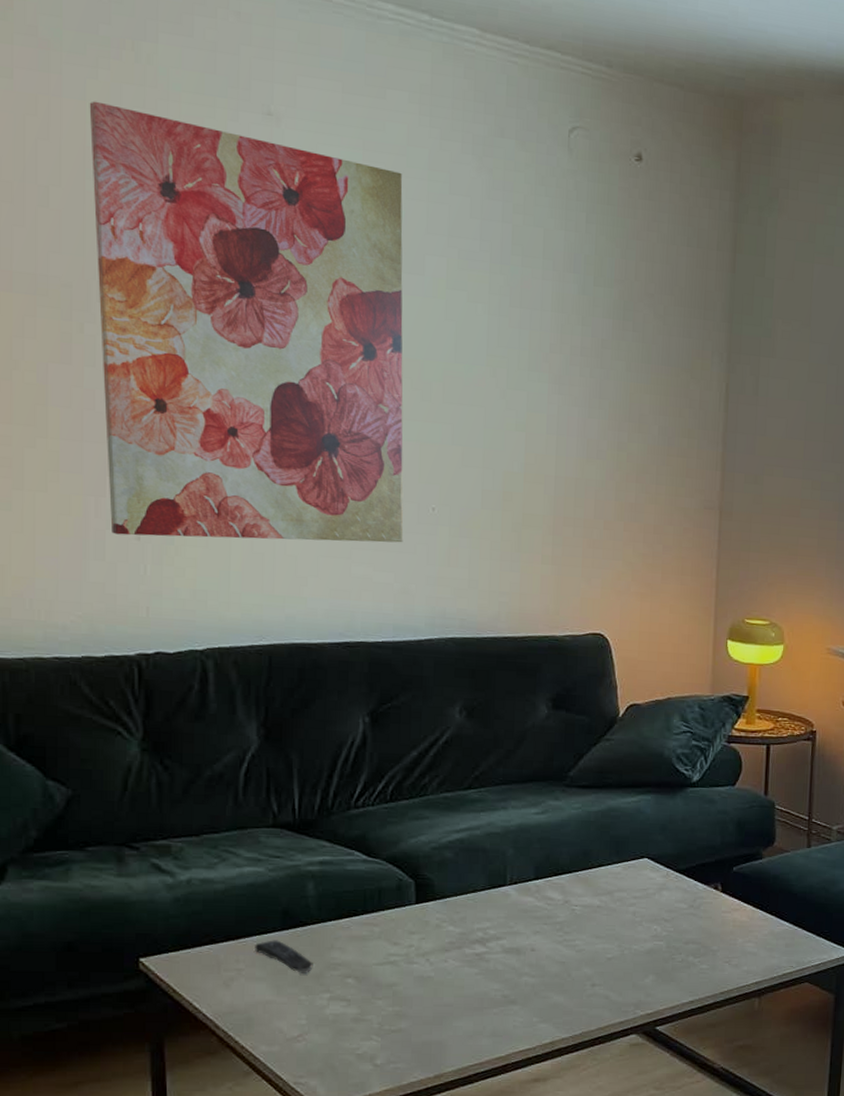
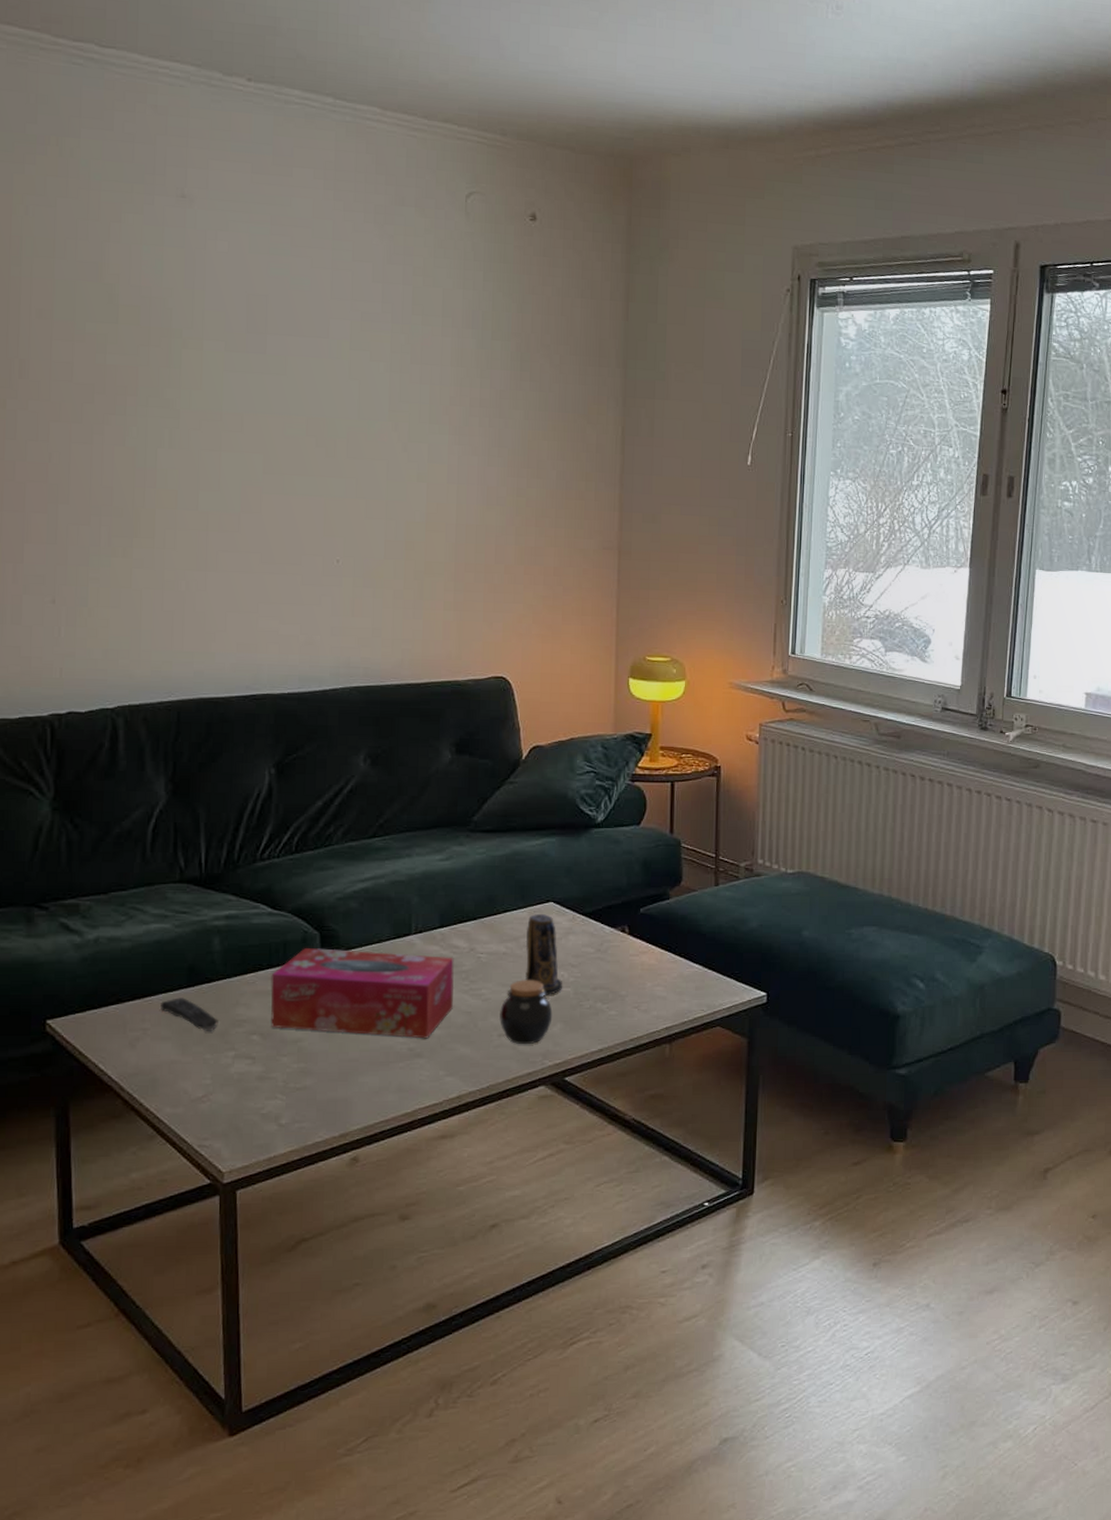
wall art: present [89,101,404,543] -> none [15,193,309,599]
tissue box: none [365,896,549,987] -> present [270,948,455,1039]
jar: none [593,932,645,995] -> present [500,980,553,1045]
candle: none [619,868,656,948] -> present [525,913,563,995]

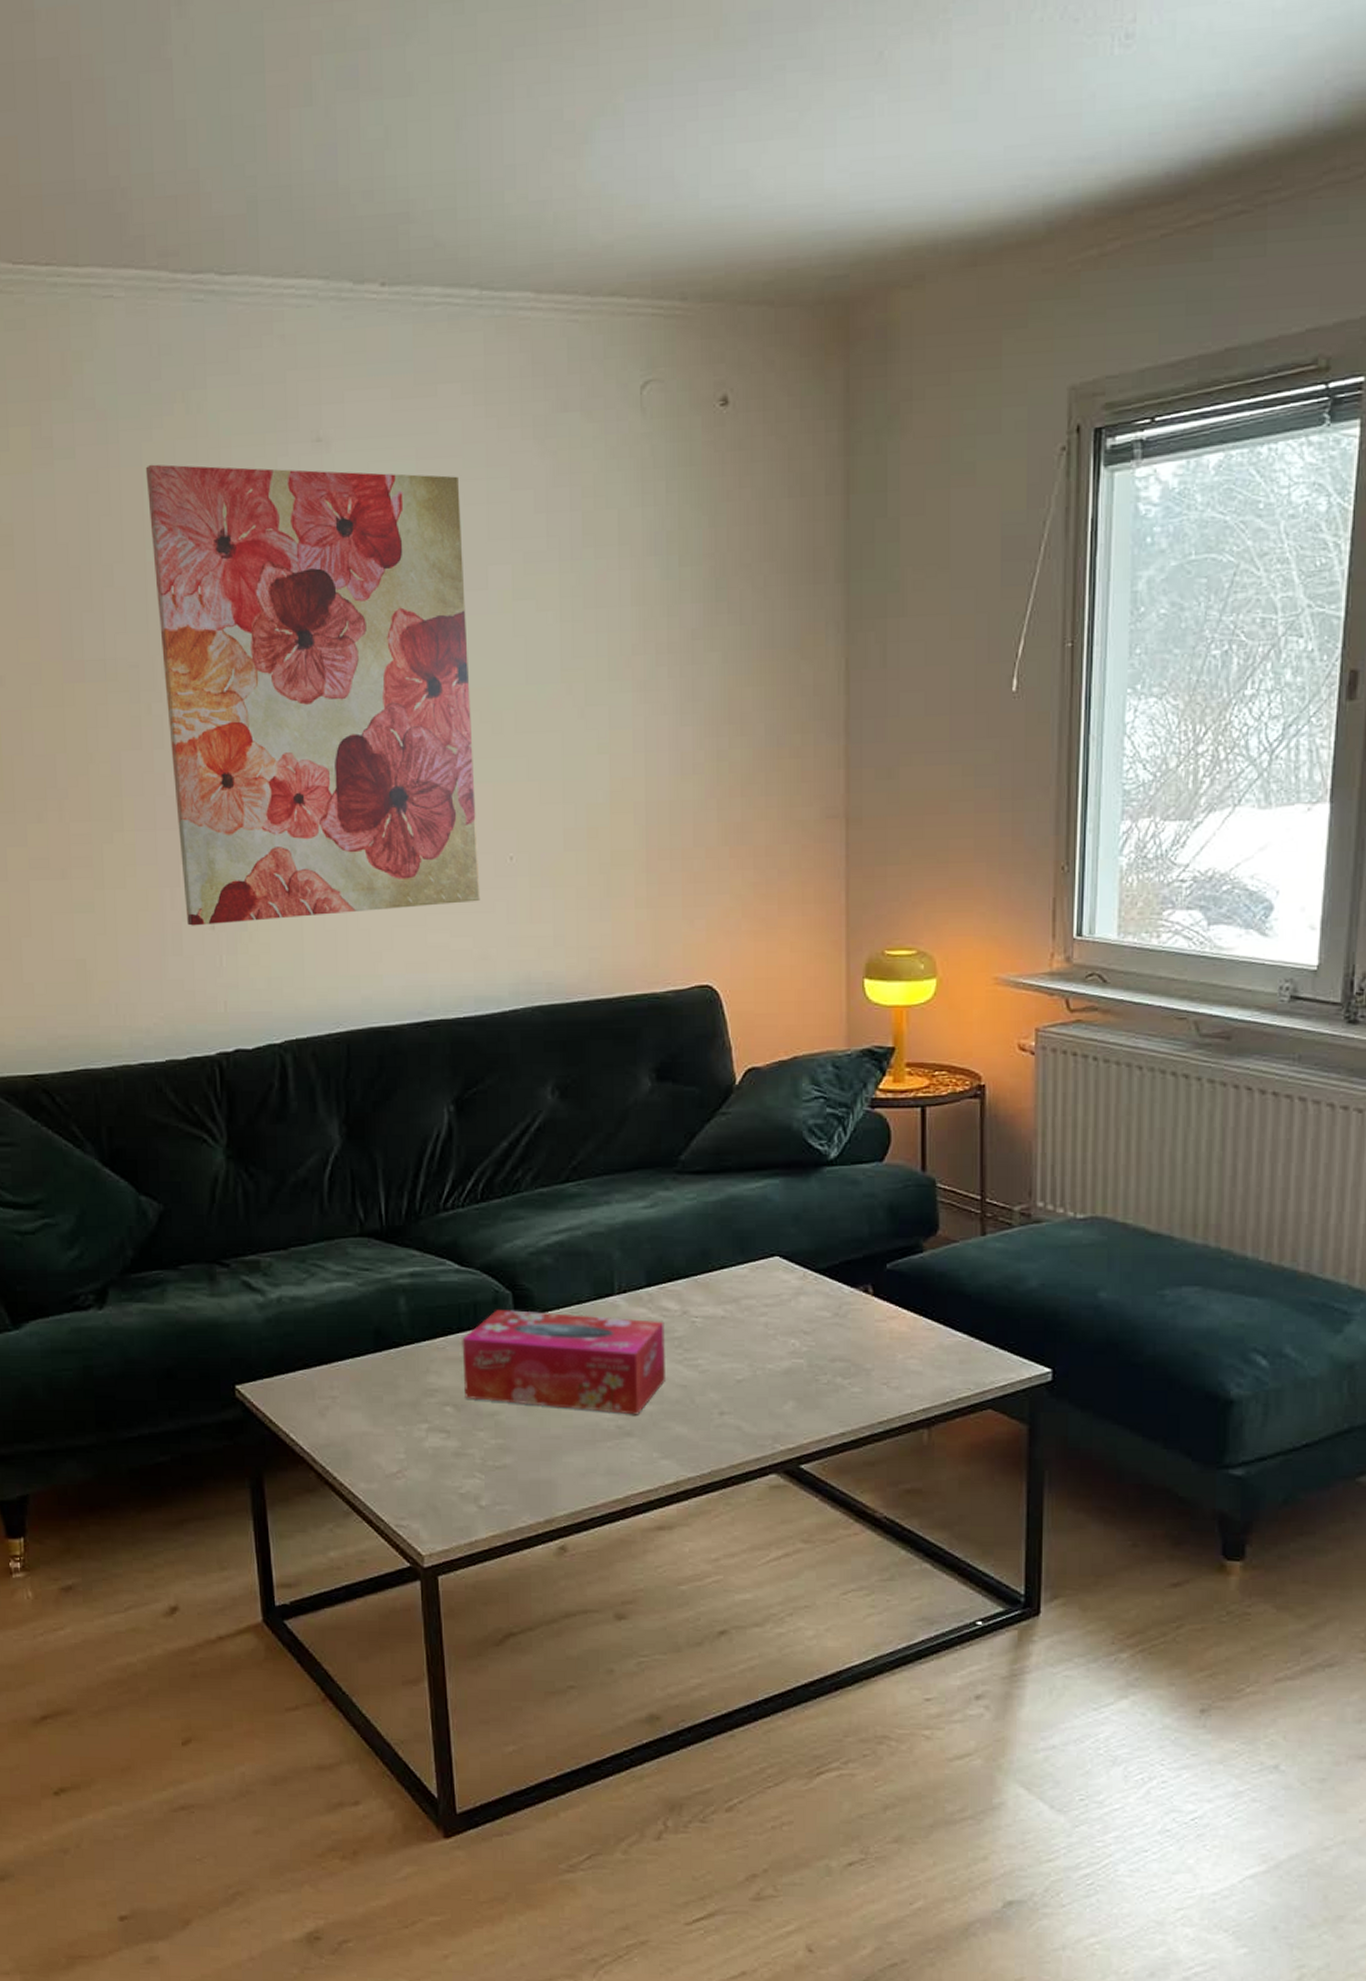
wall art: none [15,193,309,599] -> present [145,464,481,926]
remote control: present [160,997,219,1031] -> none [348,1363,409,1401]
jar: present [500,980,553,1045] -> none [720,1348,783,1425]
candle: present [525,913,563,995] -> none [747,1270,795,1367]

